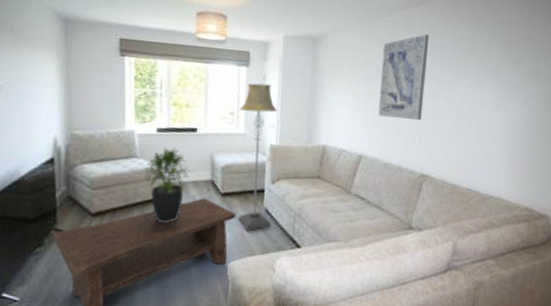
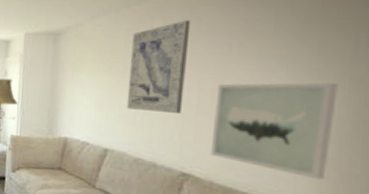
wall art: none [442,93,527,174] -> present [210,82,338,180]

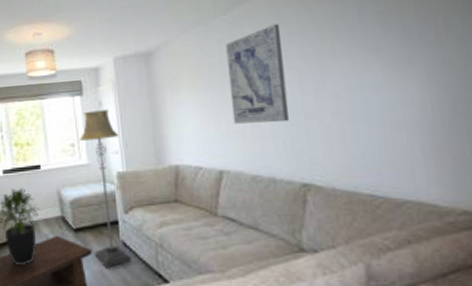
wall art: present [210,82,338,180] -> none [319,69,440,169]

